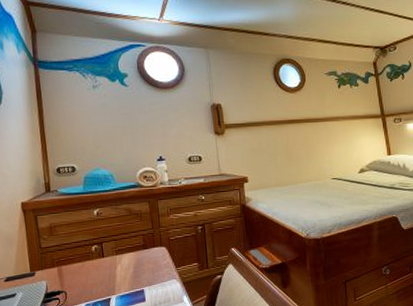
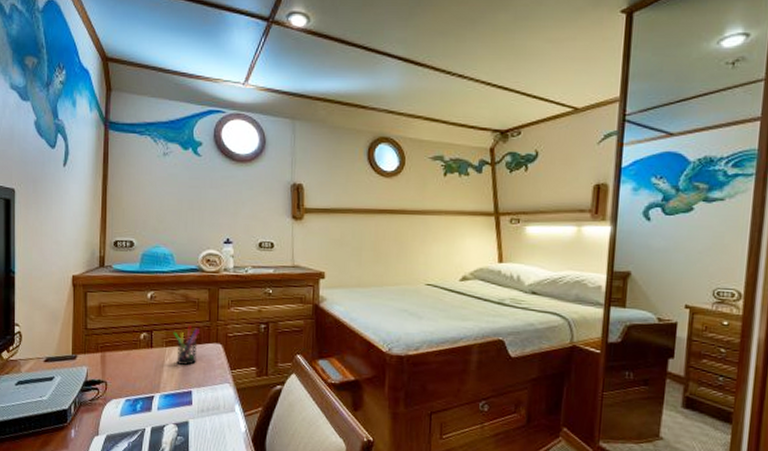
pen holder: none [121,234,145,269] -> present [173,325,200,366]

